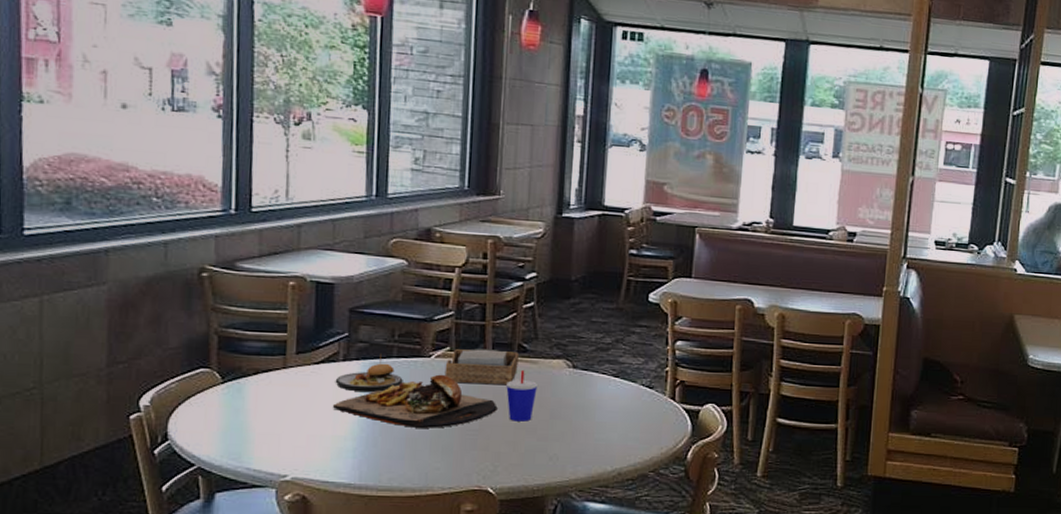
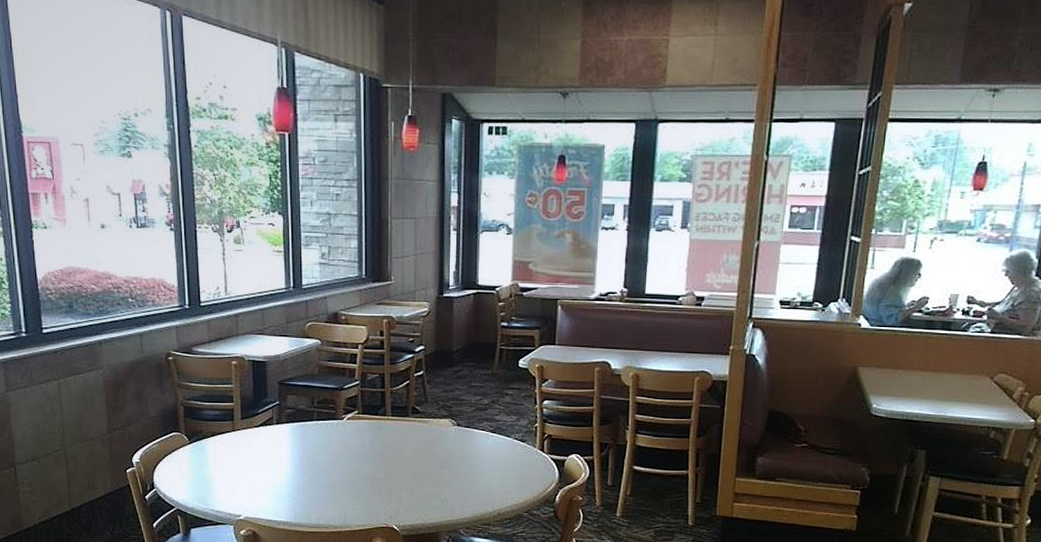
food tray: present [333,374,498,428] -> none [271,433,398,477]
burger: present [335,354,403,392] -> none [271,418,323,448]
napkin holder: present [444,349,519,386] -> none [355,411,413,442]
beverage cup: present [506,369,537,422] -> none [404,428,429,471]

